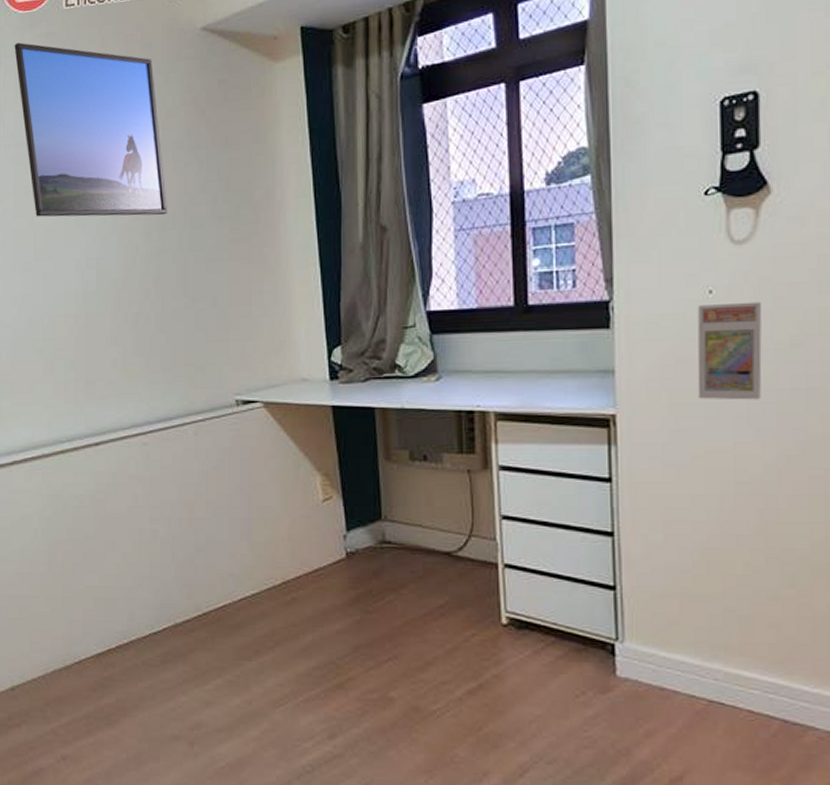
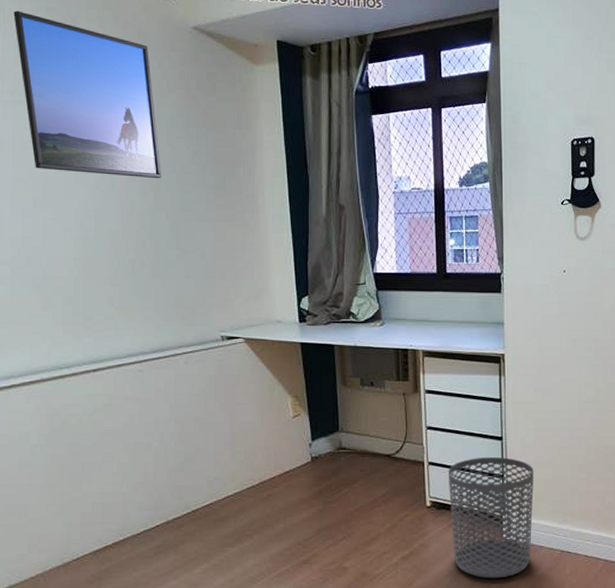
waste bin: none [532,560,663,732] -> present [448,457,534,579]
trading card display case: present [697,301,762,400] -> none [556,279,595,346]

